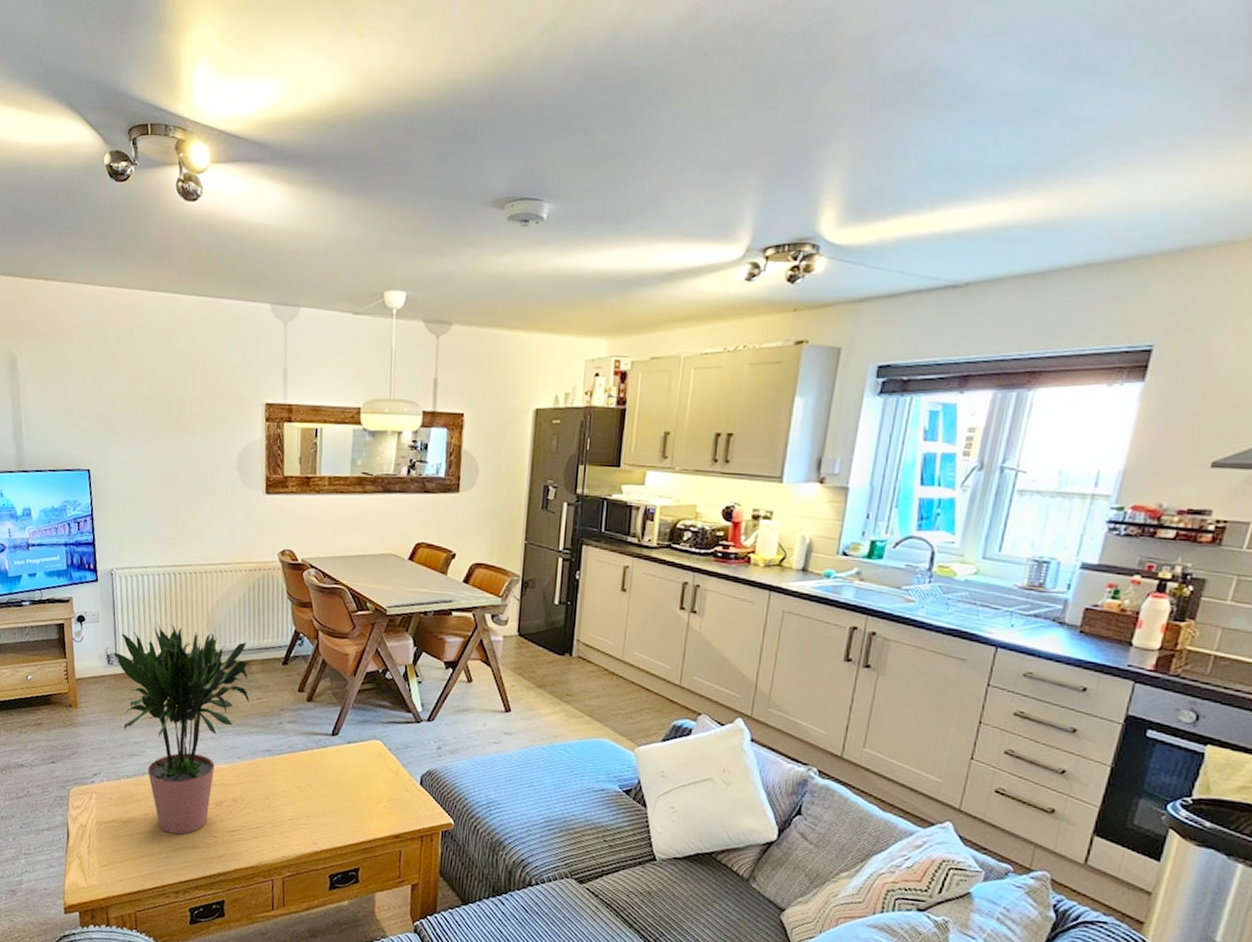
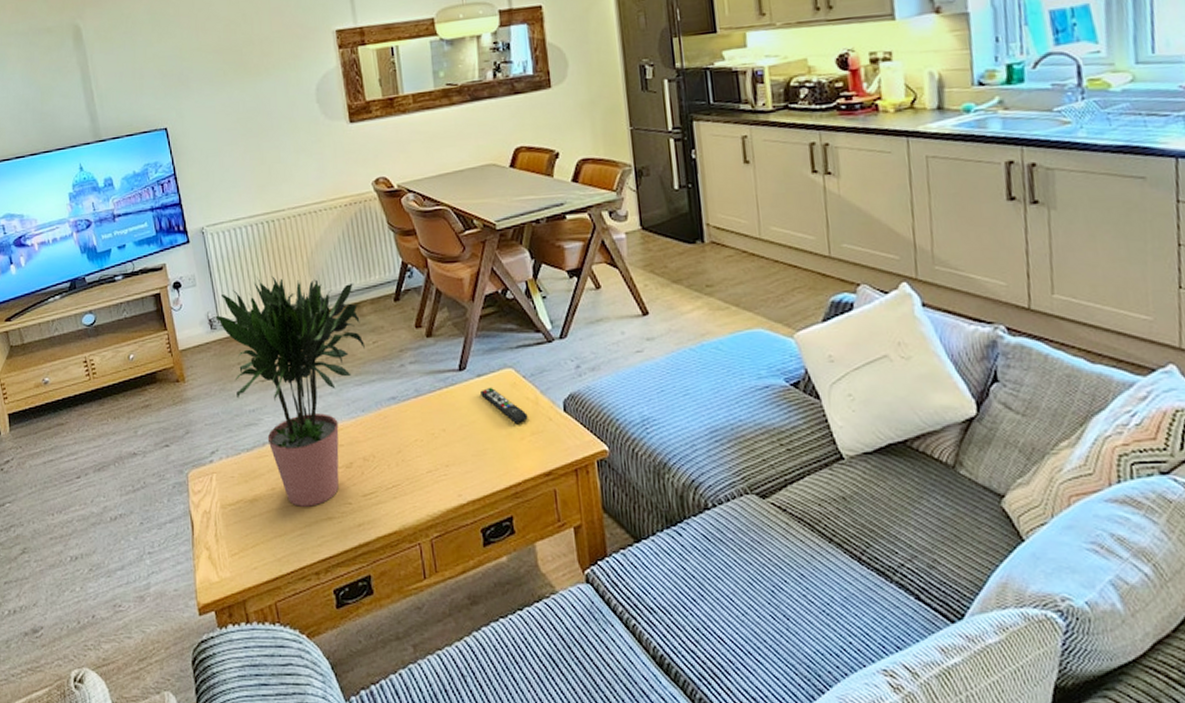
remote control: none [348,754,387,790] -> present [480,387,528,425]

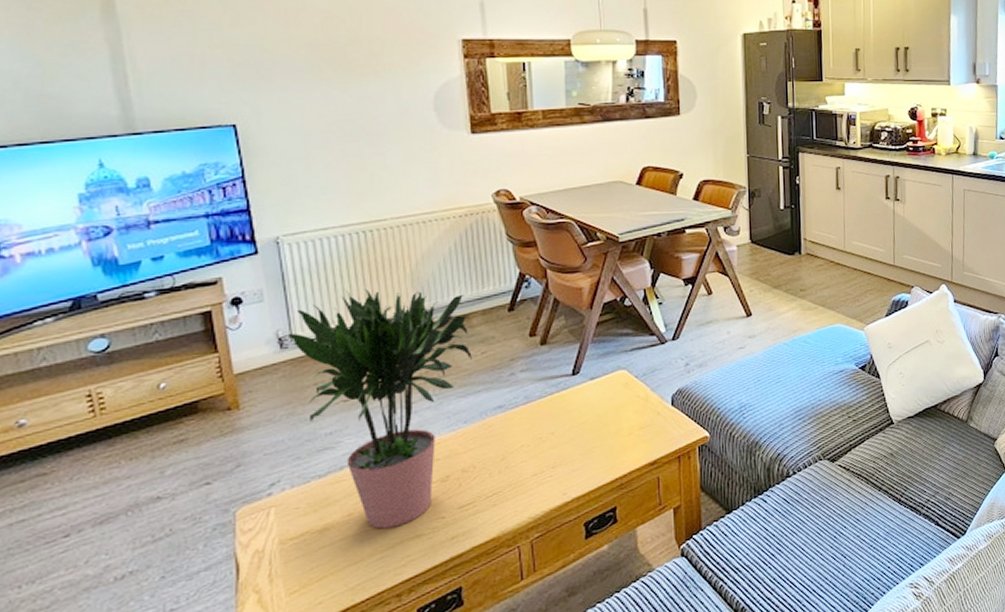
remote control: present [480,387,528,425] -> none [593,388,637,421]

